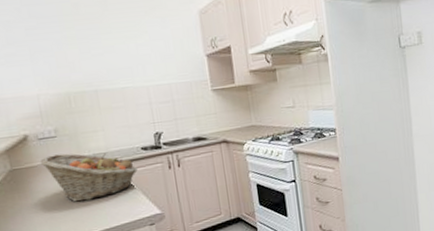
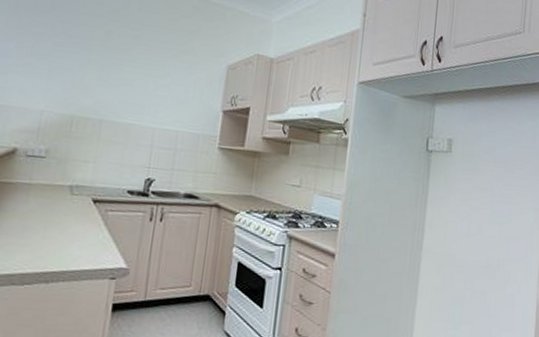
fruit basket: present [40,153,138,202] -> none [19,175,117,235]

